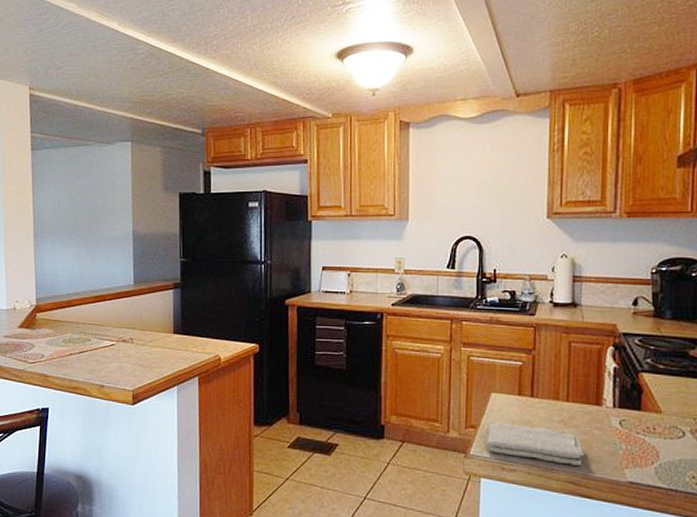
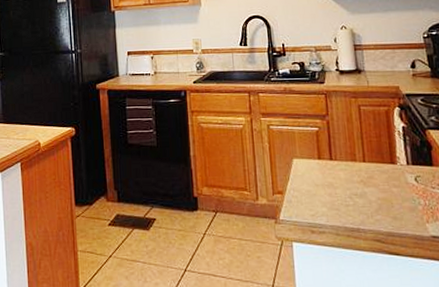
washcloth: present [485,422,584,466] -> none [292,186,387,223]

